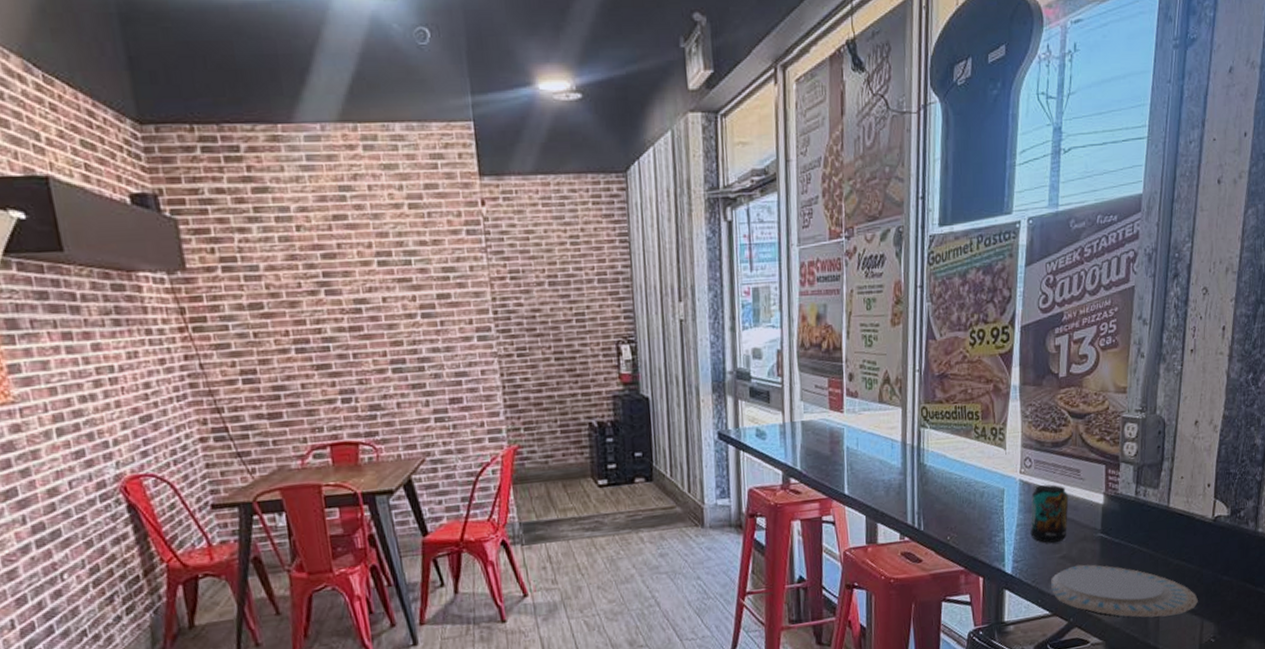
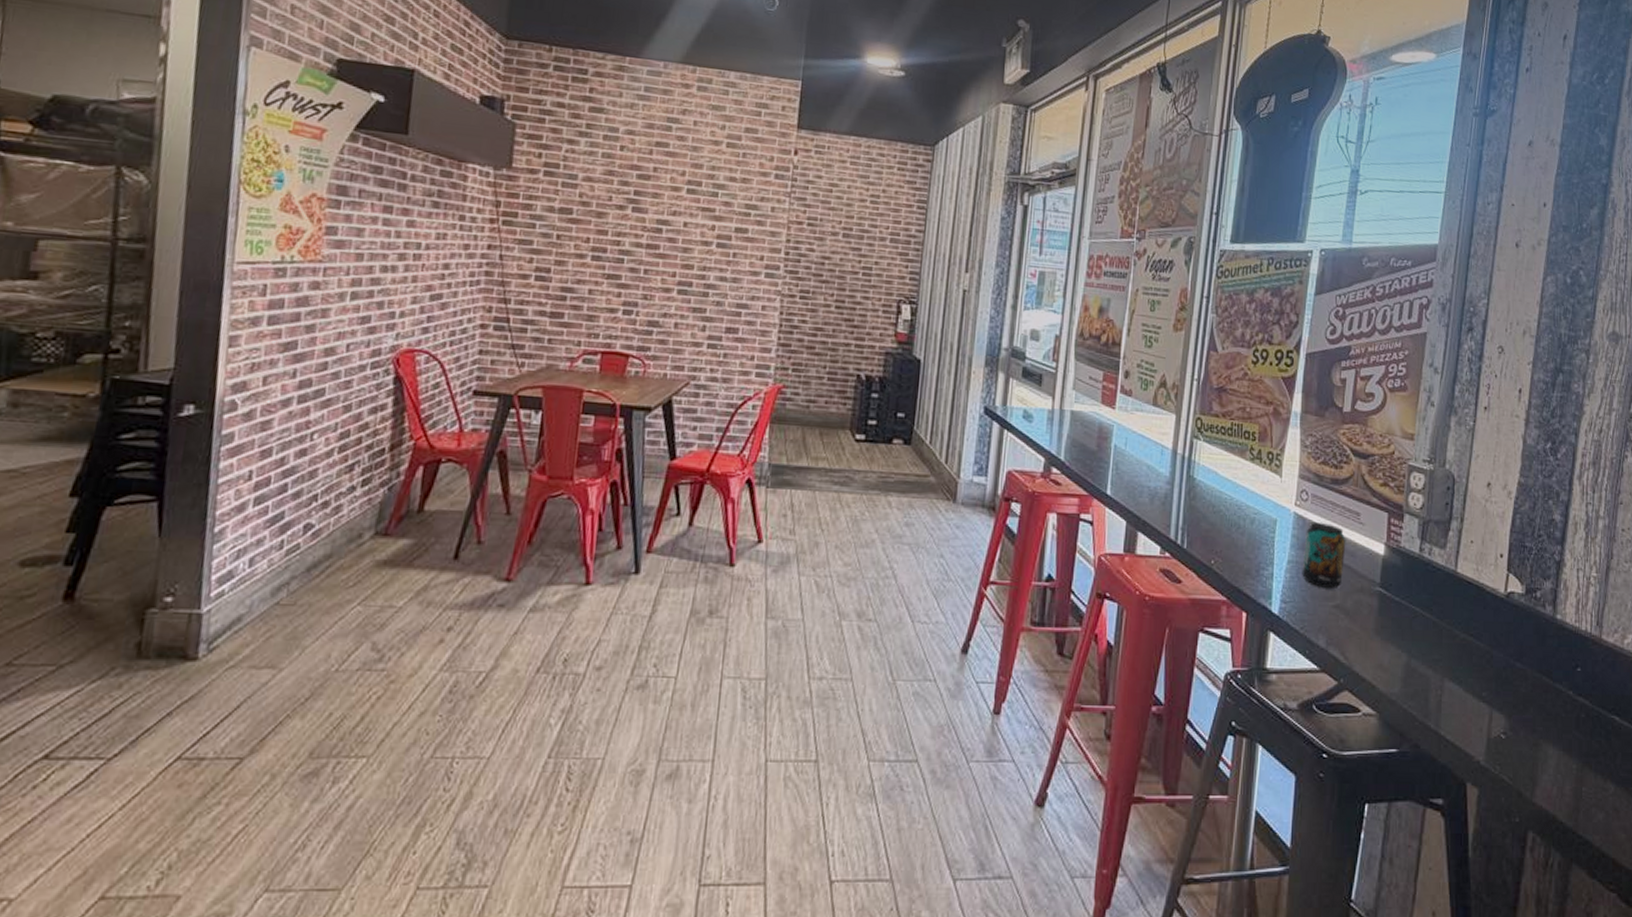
plate: present [1050,564,1198,617] -> none [1320,618,1486,698]

